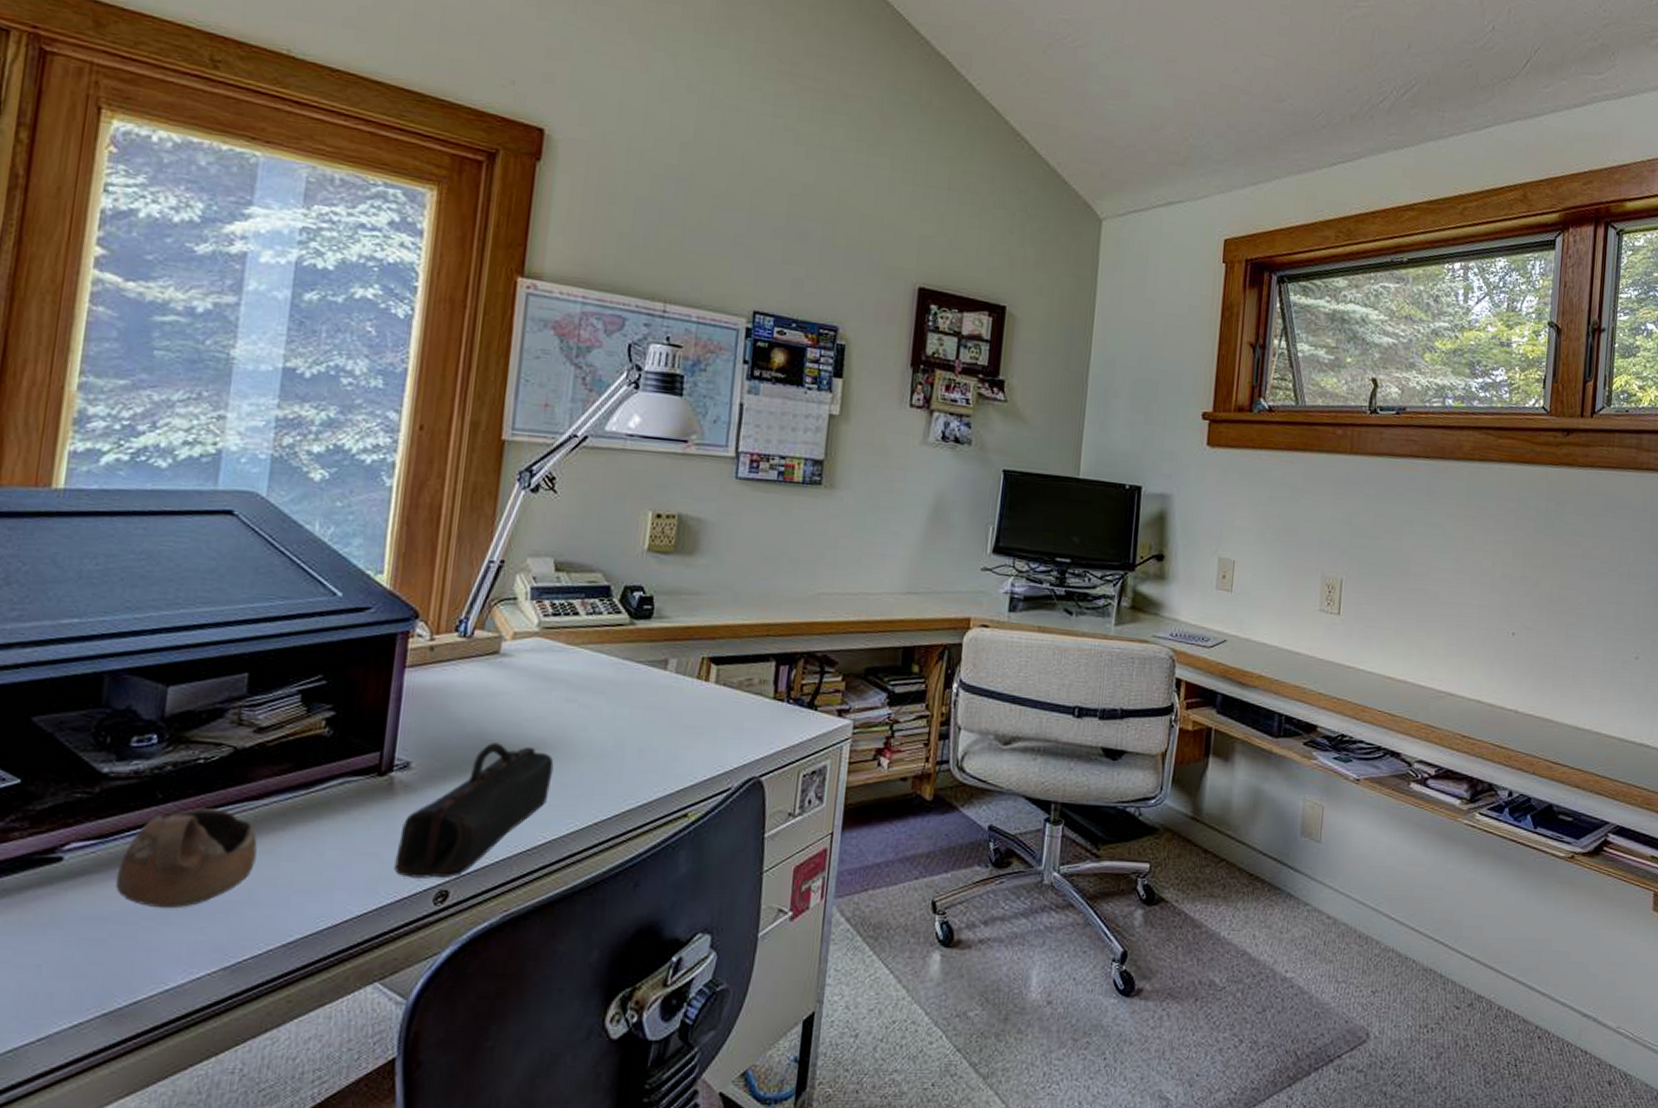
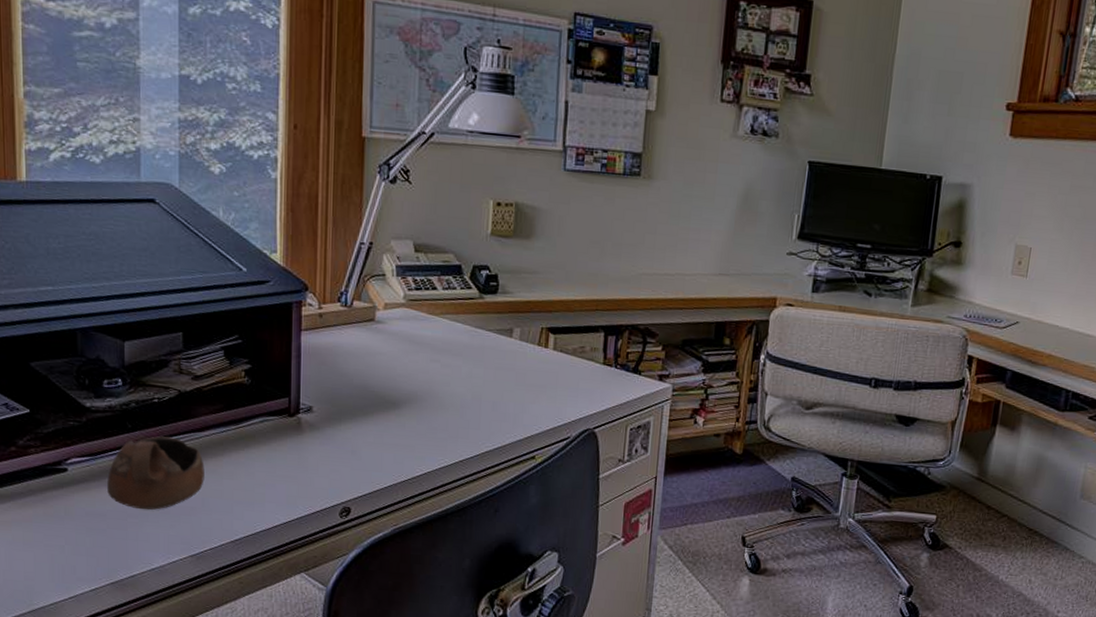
pencil case: present [394,743,554,878] -> none [308,393,425,498]

